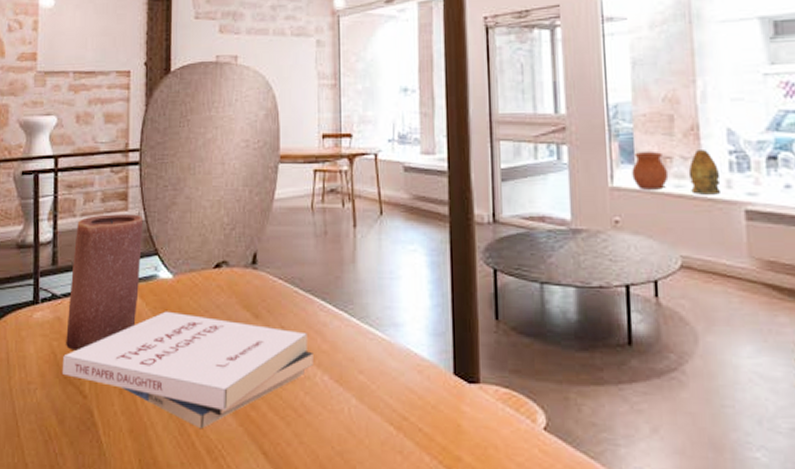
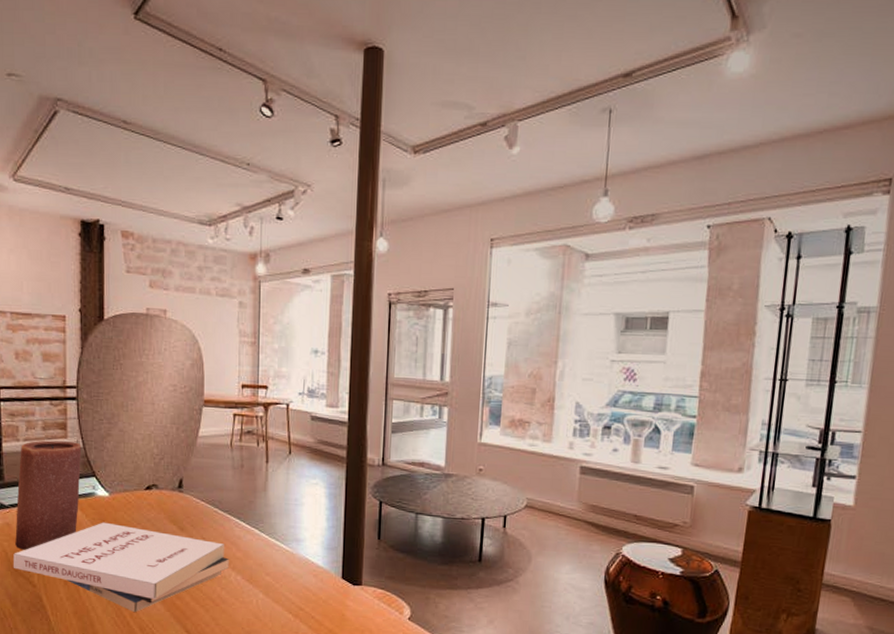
pottery: present [632,152,669,191] -> none [497,416,526,448]
ceramic vessel: present [688,150,722,196] -> none [541,418,566,454]

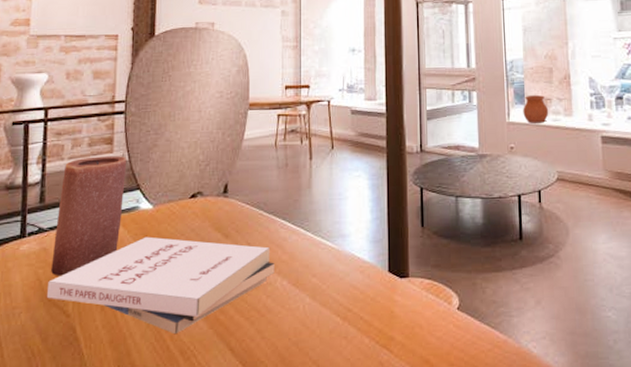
pottery: none [497,416,526,448] -> present [523,95,549,125]

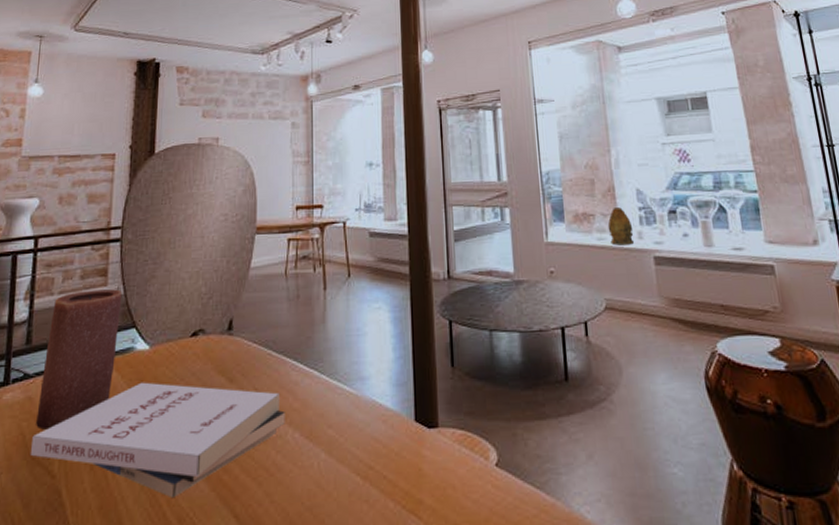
pottery: present [523,95,549,125] -> none [562,211,593,245]
ceramic vessel: none [562,93,585,127] -> present [607,207,635,247]

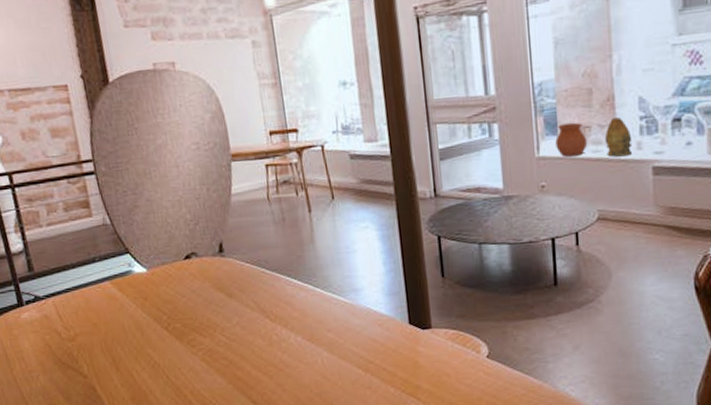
books: present [30,382,285,499] -> none [57,299,287,390]
candle: present [36,289,121,430] -> none [45,219,120,341]
pottery: none [562,211,593,245] -> present [555,123,588,158]

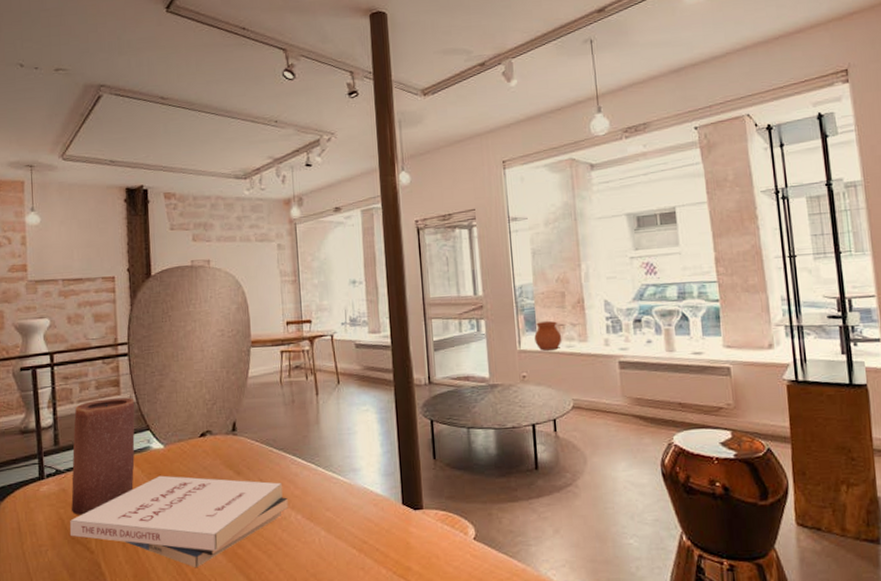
candle: none [45,219,120,341] -> present [71,397,135,515]
books: none [57,299,287,390] -> present [69,475,288,568]
ceramic vessel: present [604,118,633,158] -> none [576,318,602,353]

